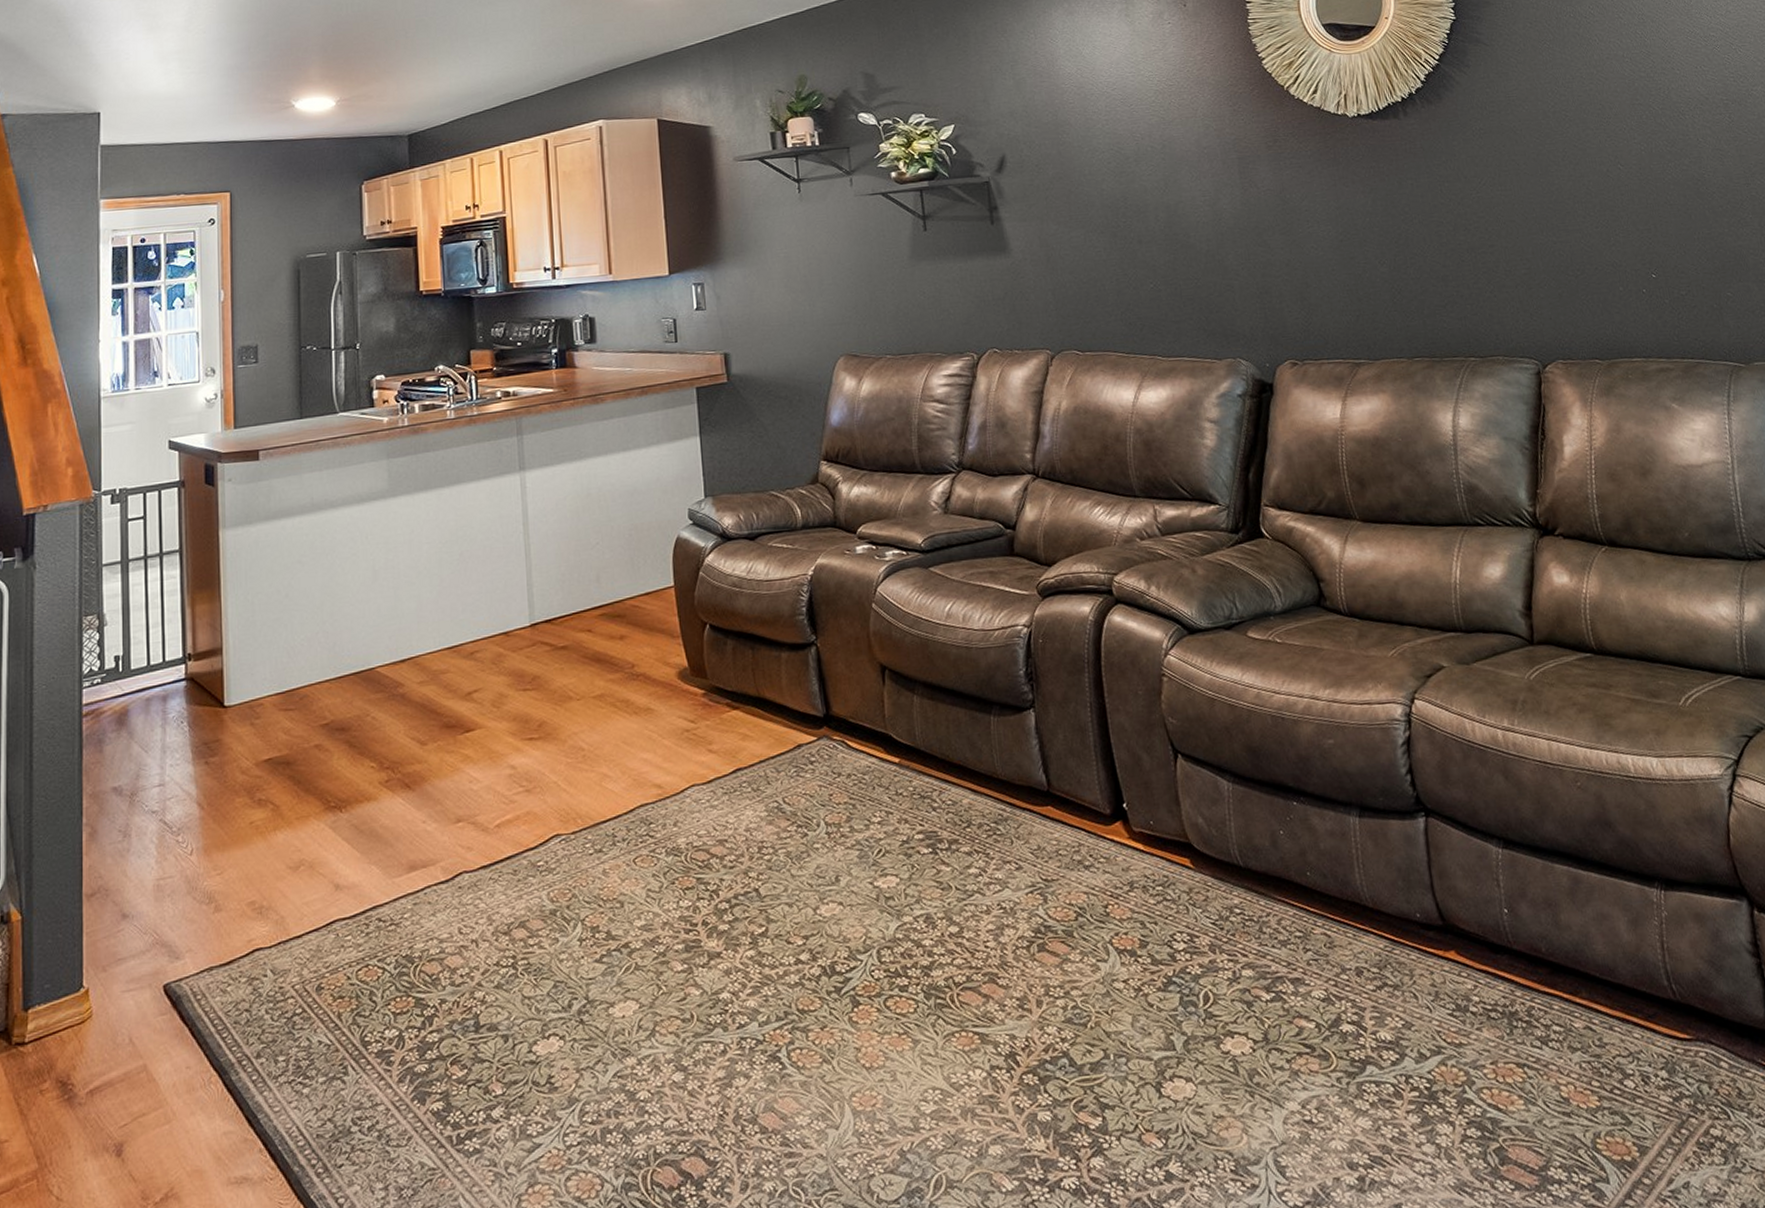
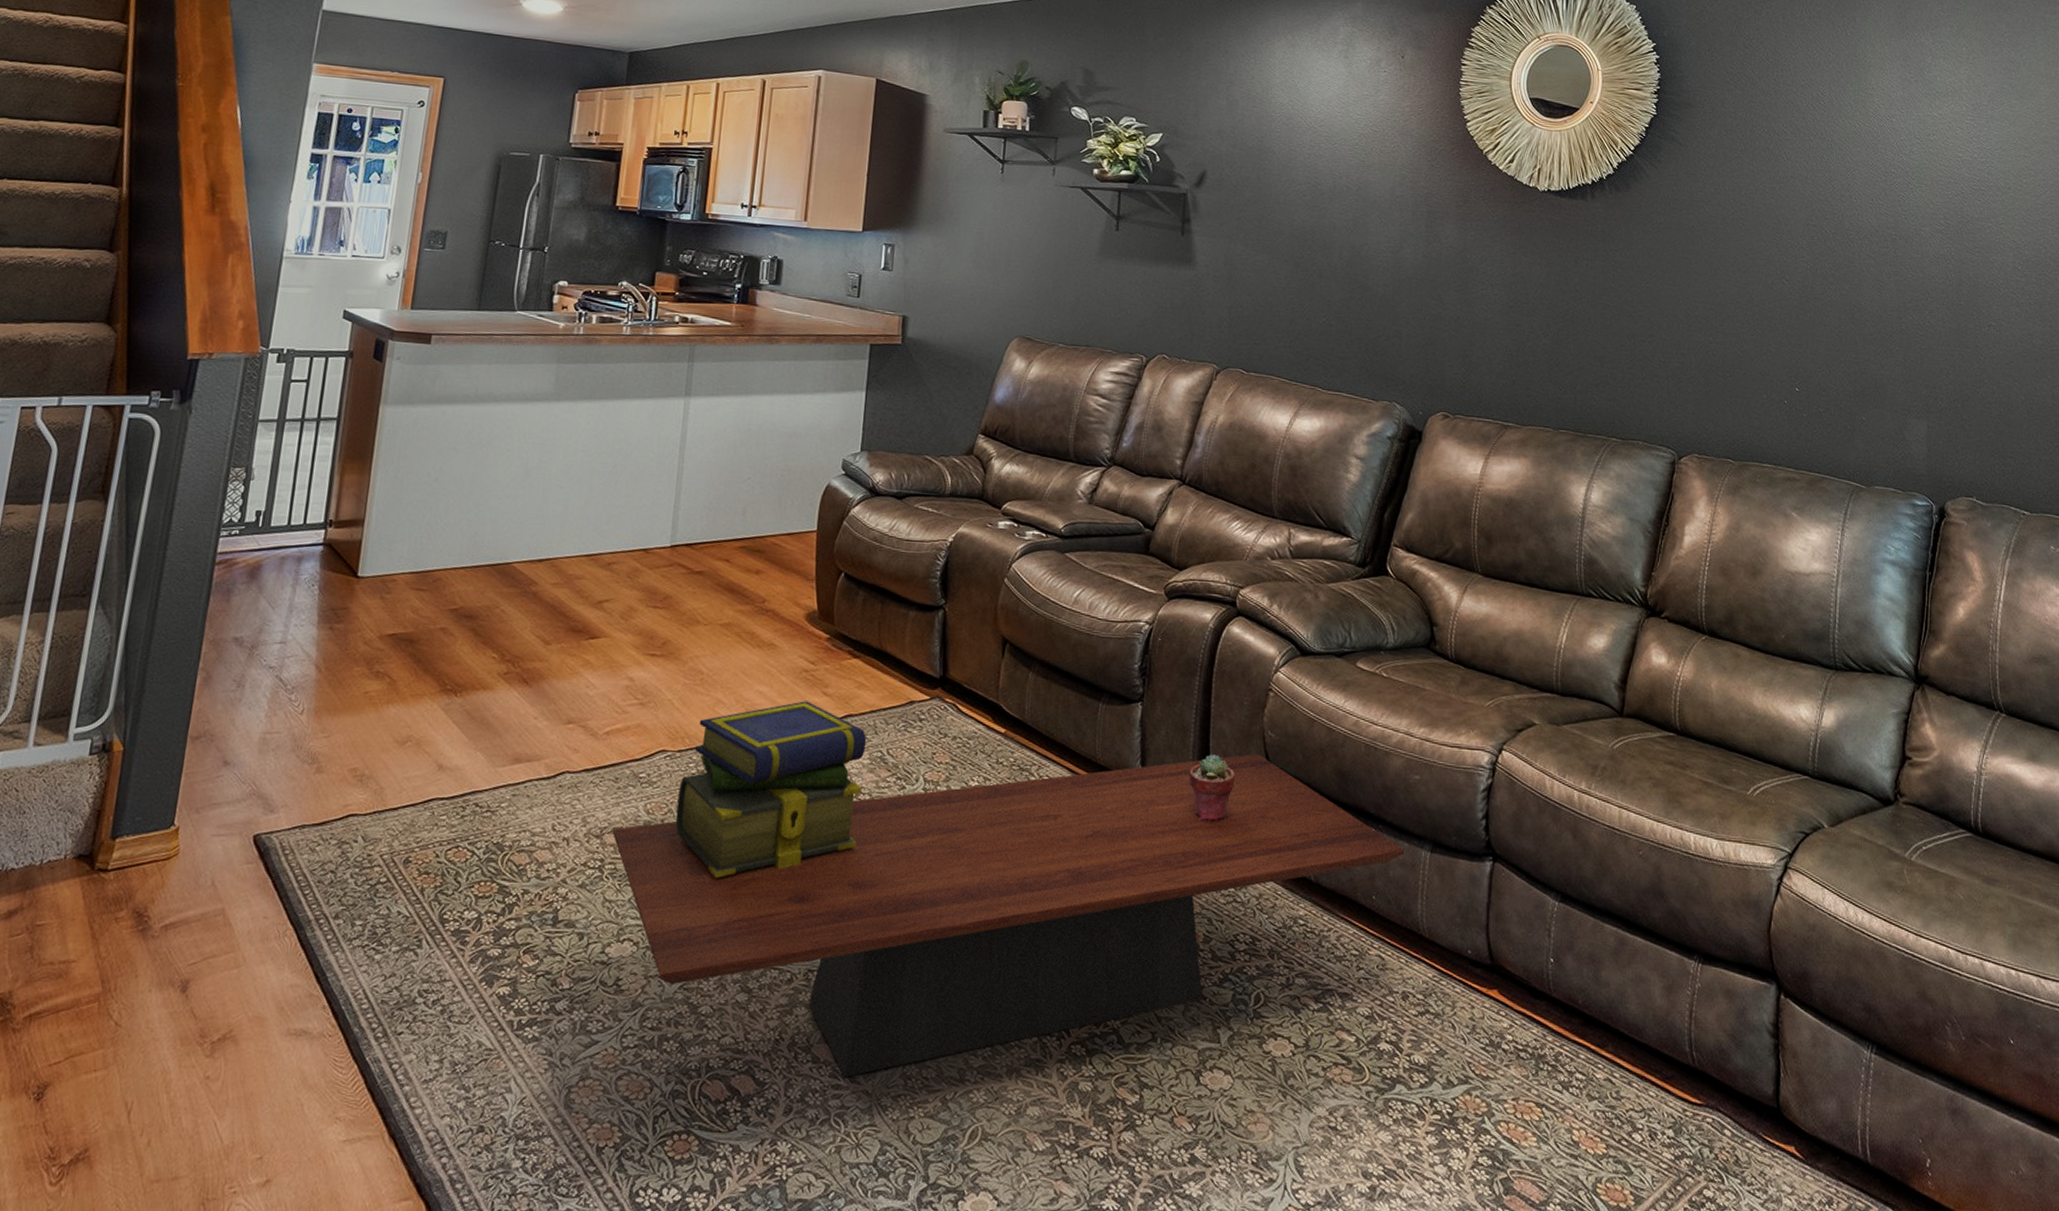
coffee table: none [519,743,1332,1144] -> present [612,754,1405,1077]
stack of books: none [579,761,768,958] -> present [675,701,867,878]
potted succulent: none [1094,750,1144,822] -> present [1188,754,1235,822]

